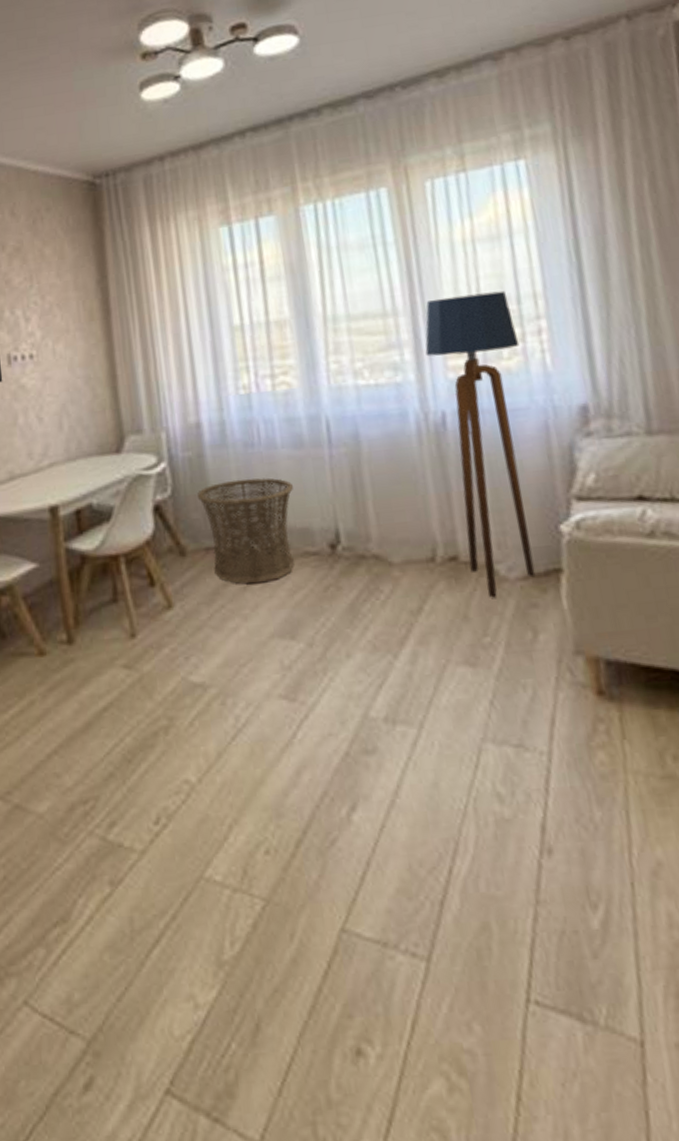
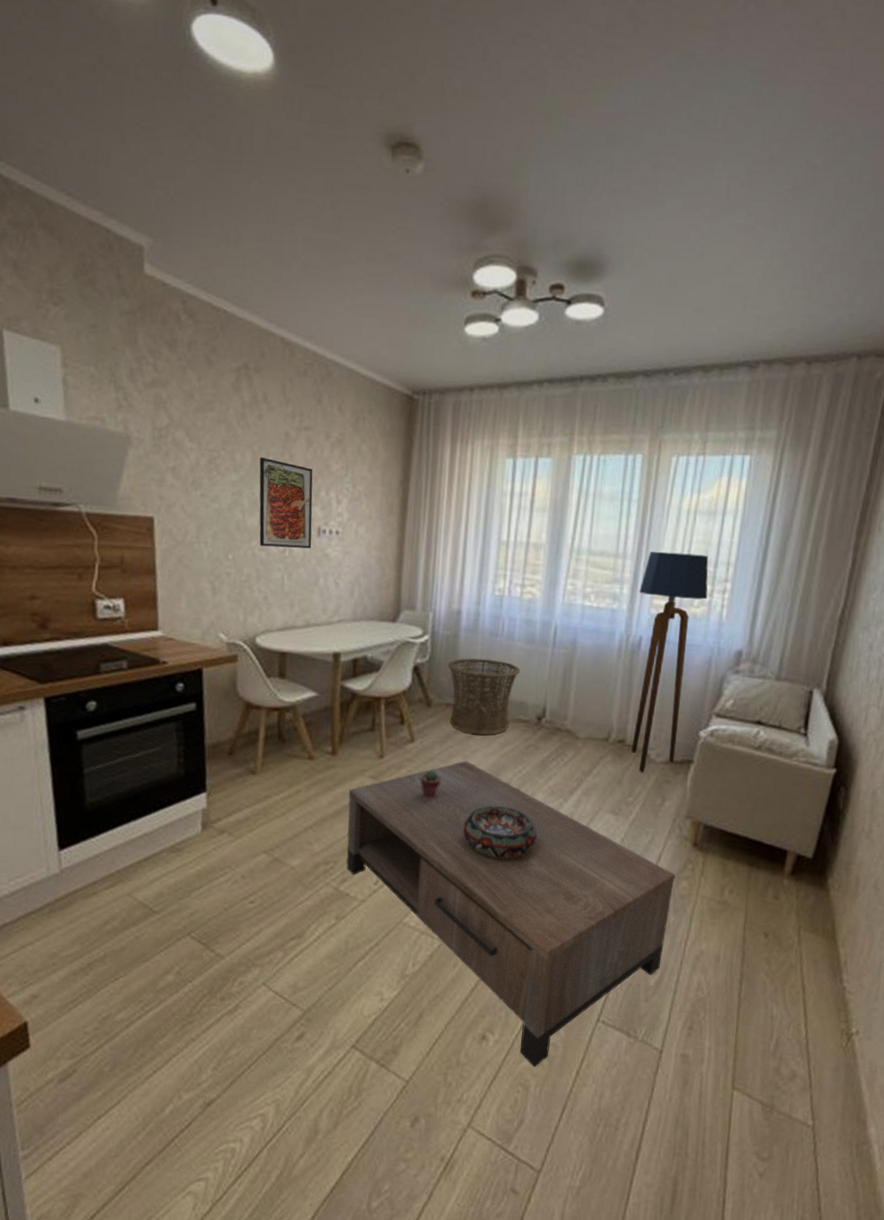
coffee table: none [97,622,601,1095] -> present [346,761,675,1067]
potted succulent: none [189,642,219,685] -> present [420,769,441,798]
decorative bowl: none [261,679,368,758] -> present [463,806,537,859]

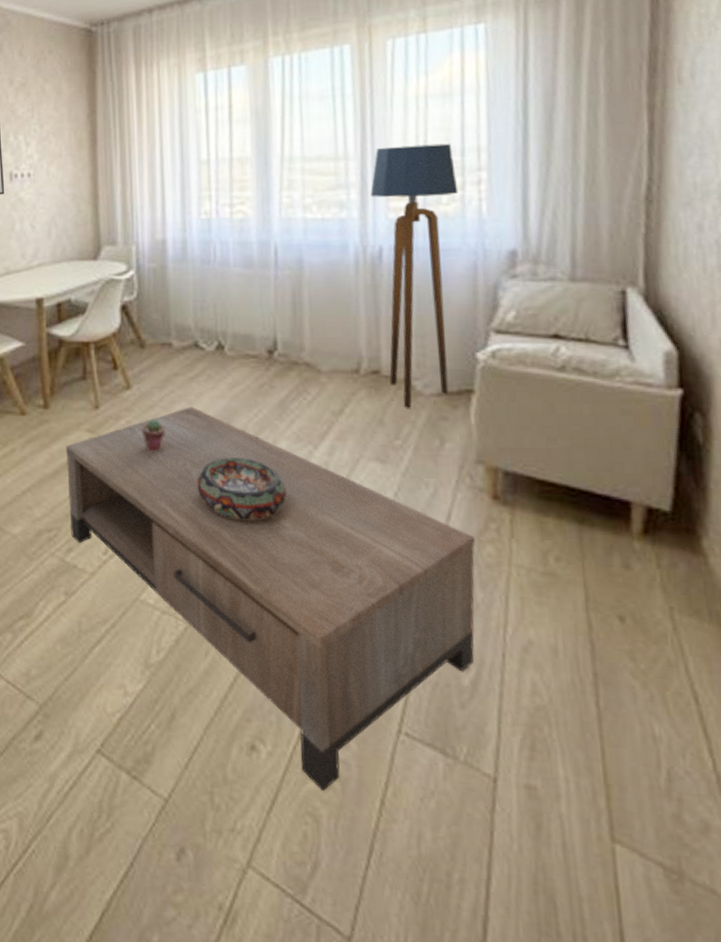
basket: present [447,658,520,736] -> none [158,289,240,376]

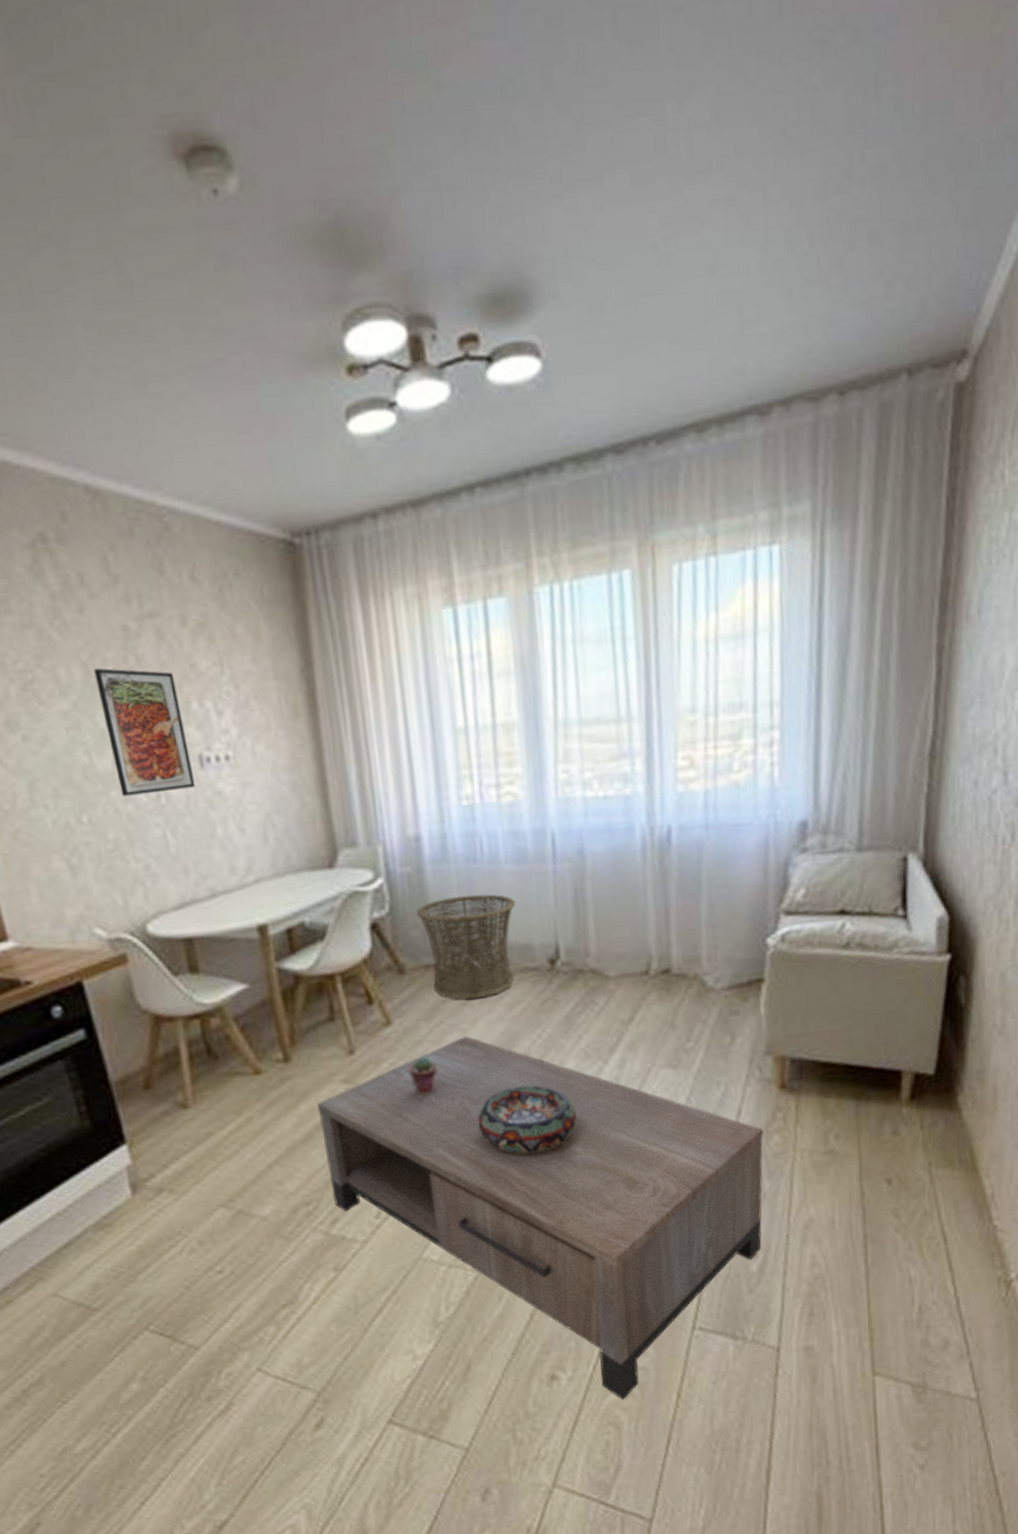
basket: none [158,289,240,376] -> present [416,894,515,1000]
floor lamp: present [370,143,459,408] -> none [657,697,751,1007]

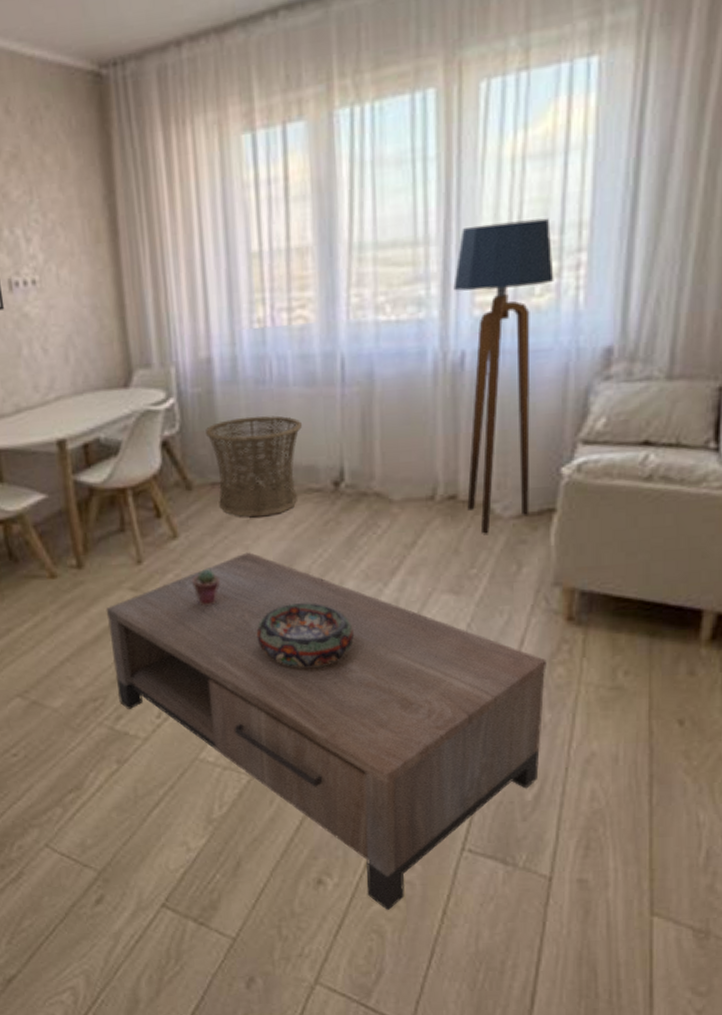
floor lamp: none [657,697,751,1007] -> present [453,218,554,534]

